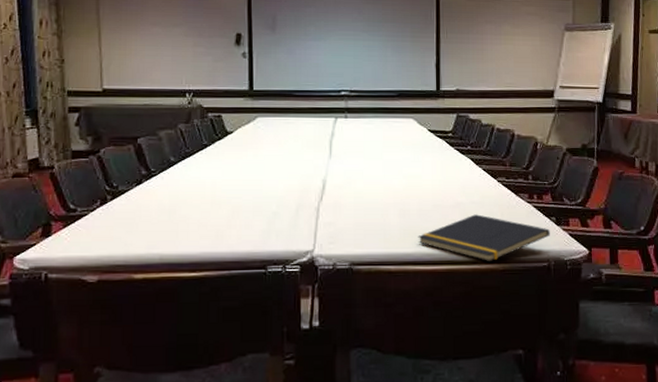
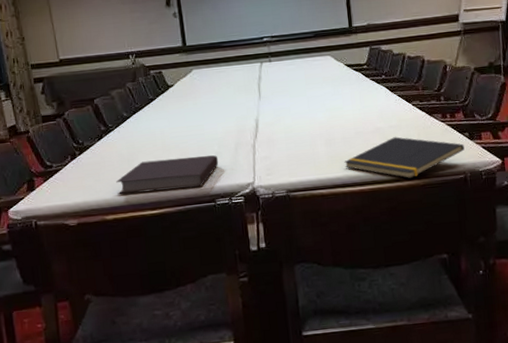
notebook: none [151,214,275,251] -> present [116,155,219,195]

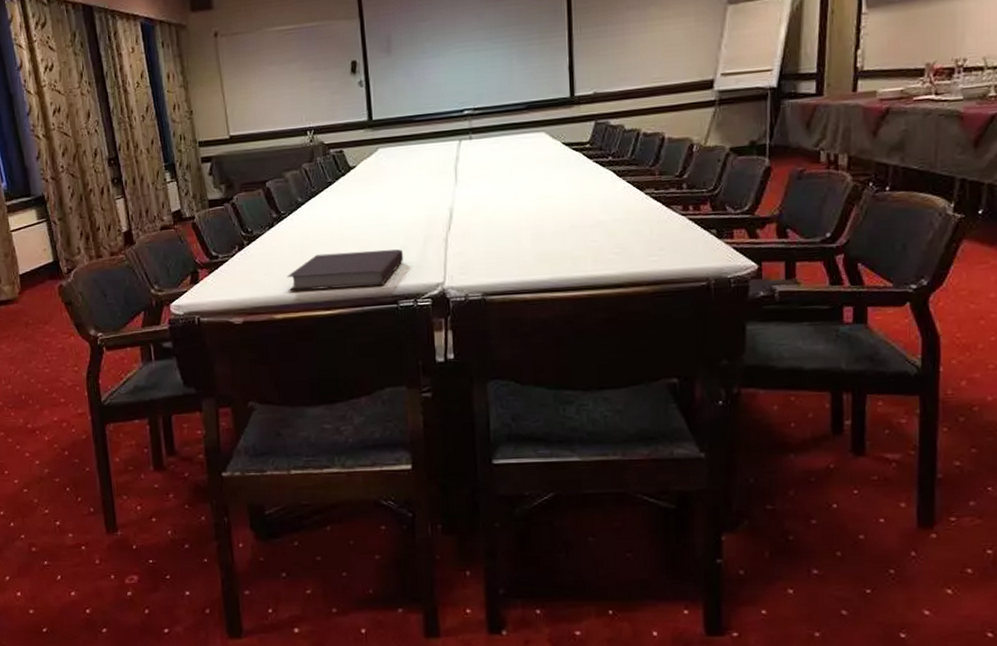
notepad: present [344,137,465,179] -> none [554,232,710,285]

